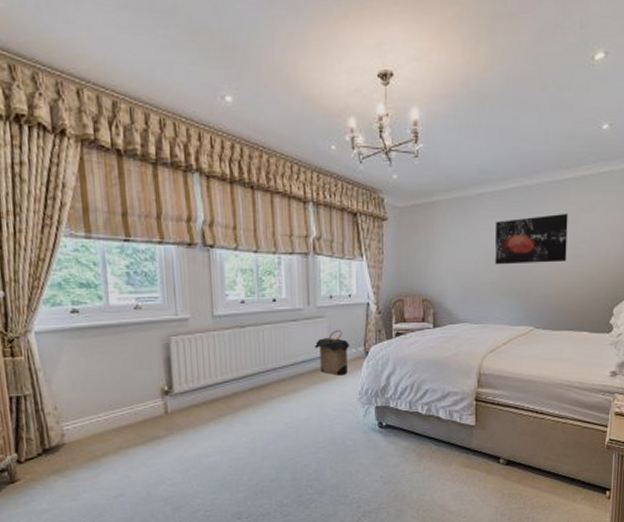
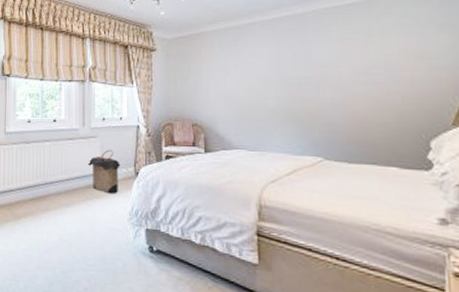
wall art: present [495,213,568,265] -> none [267,38,357,91]

